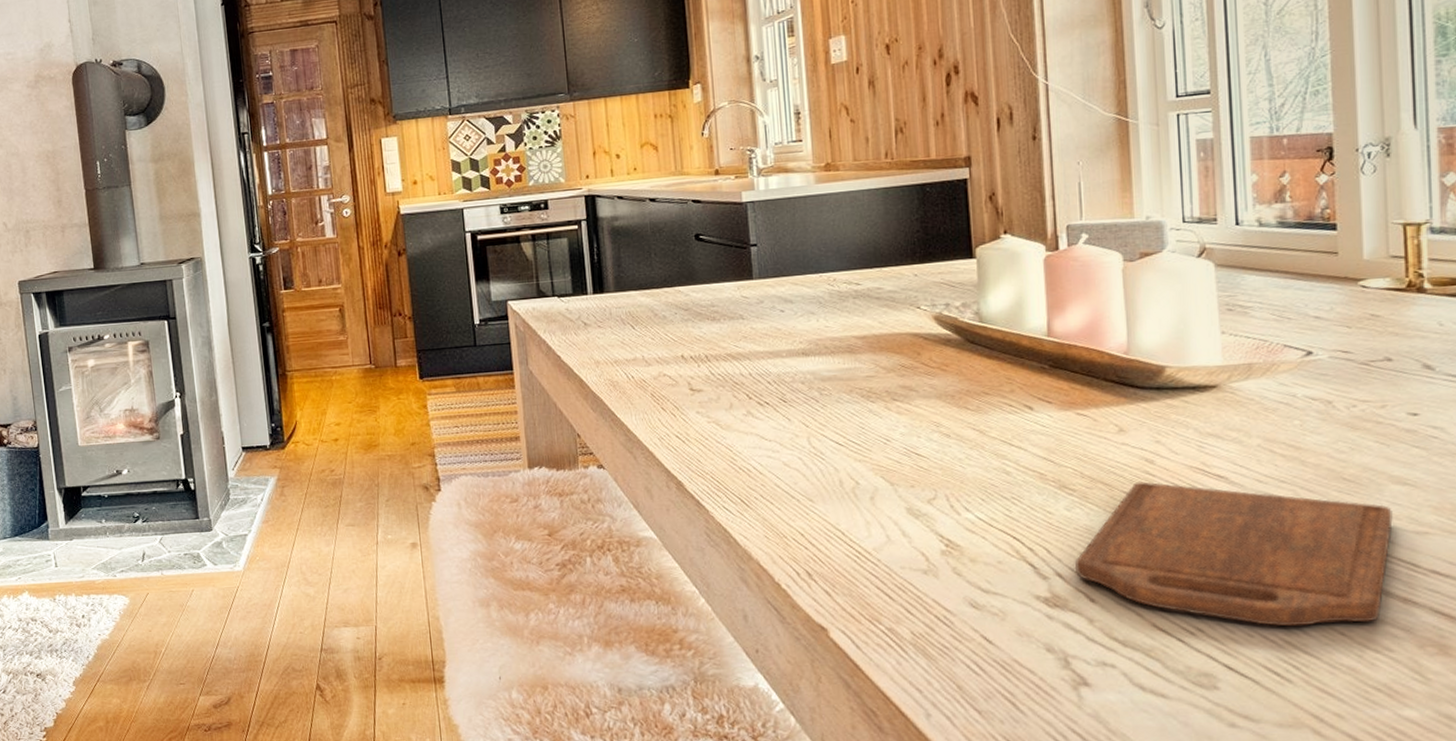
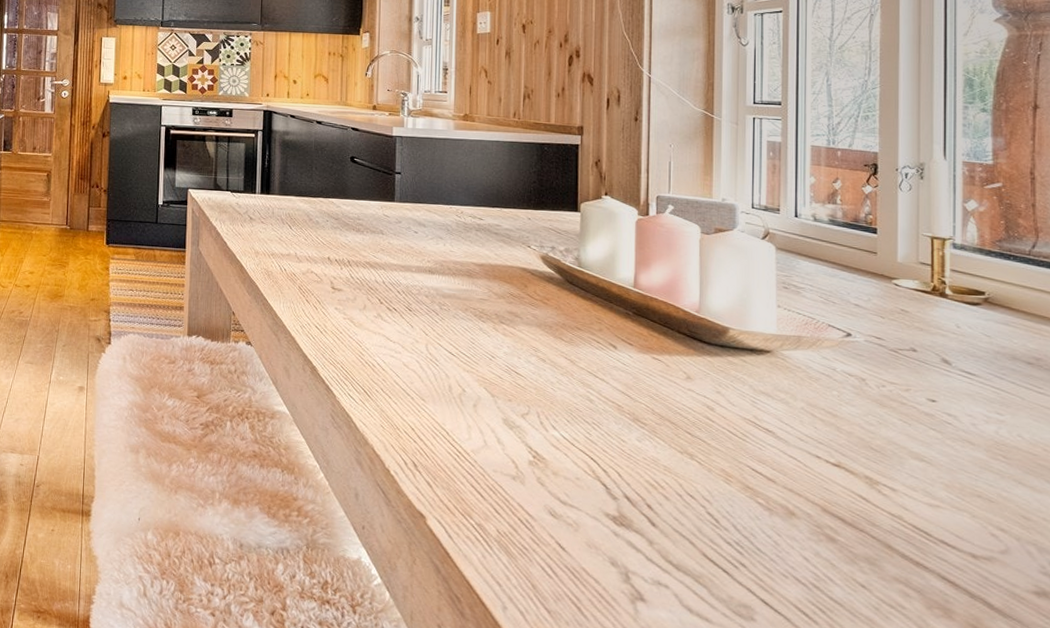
cutting board: present [1074,481,1393,627] -> none [640,425,911,579]

